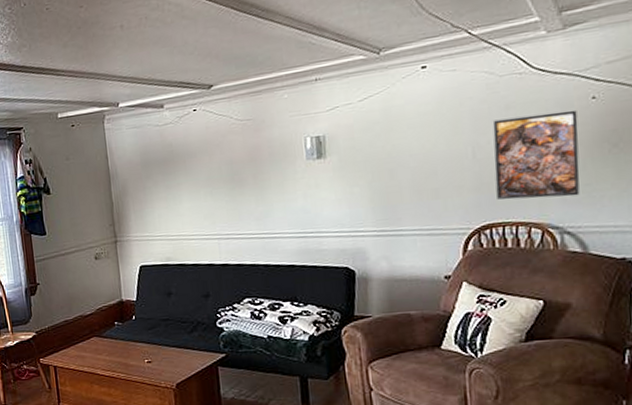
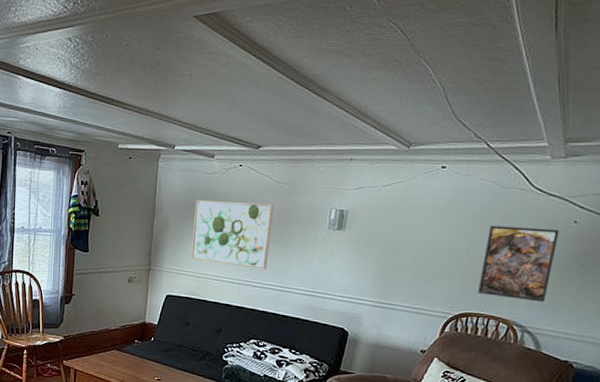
wall art: none [152,145,246,222] -> present [191,200,274,270]

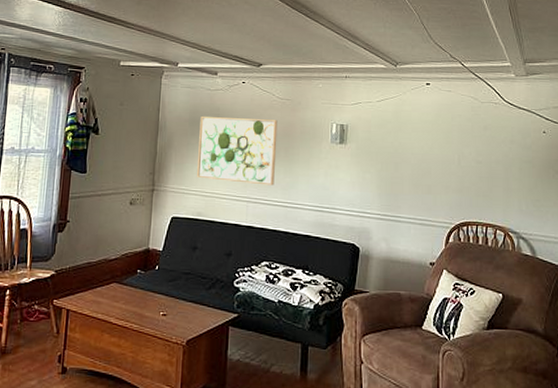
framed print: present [478,225,559,303] -> none [473,136,533,208]

